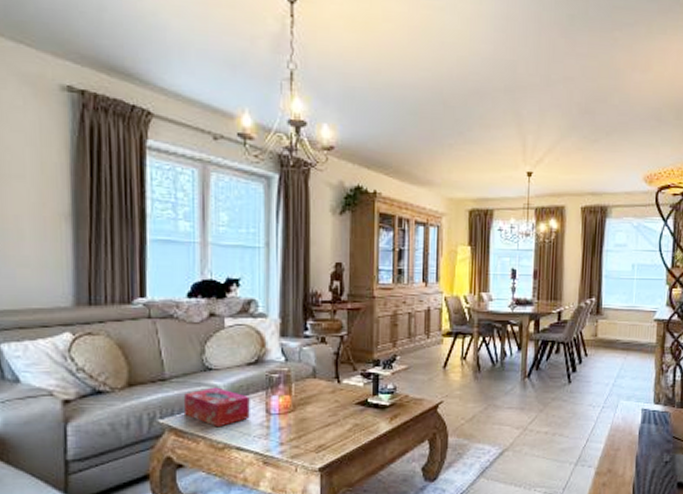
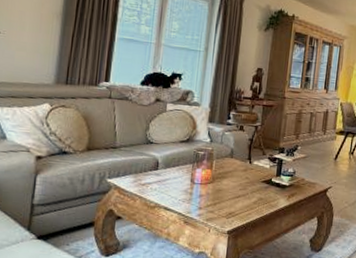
tissue box: present [184,387,250,428] -> none [128,157,179,190]

